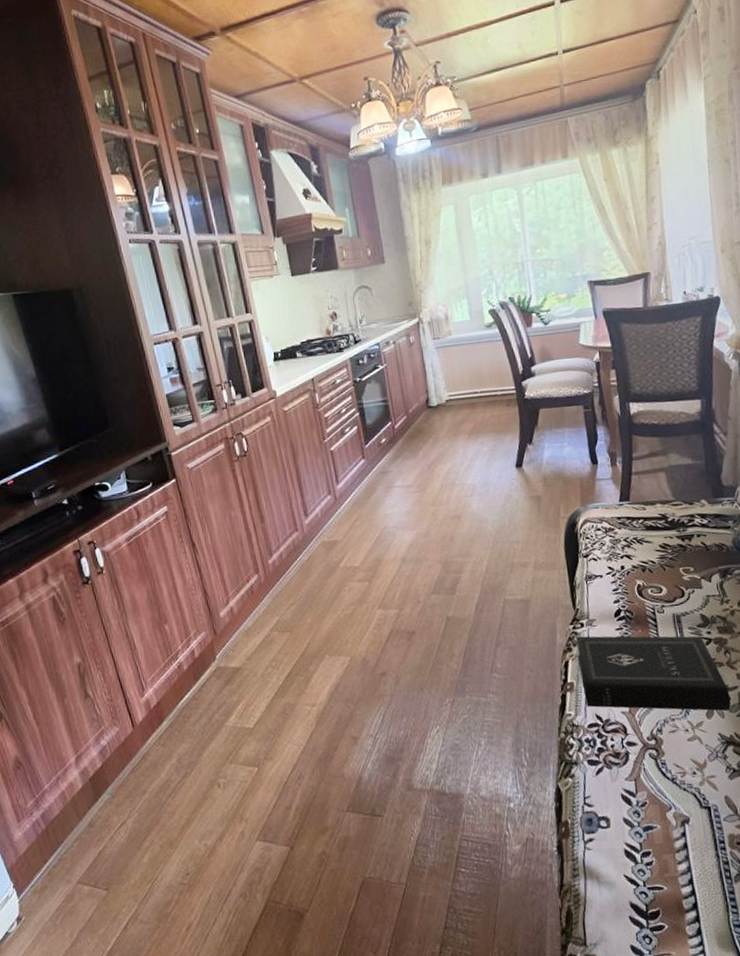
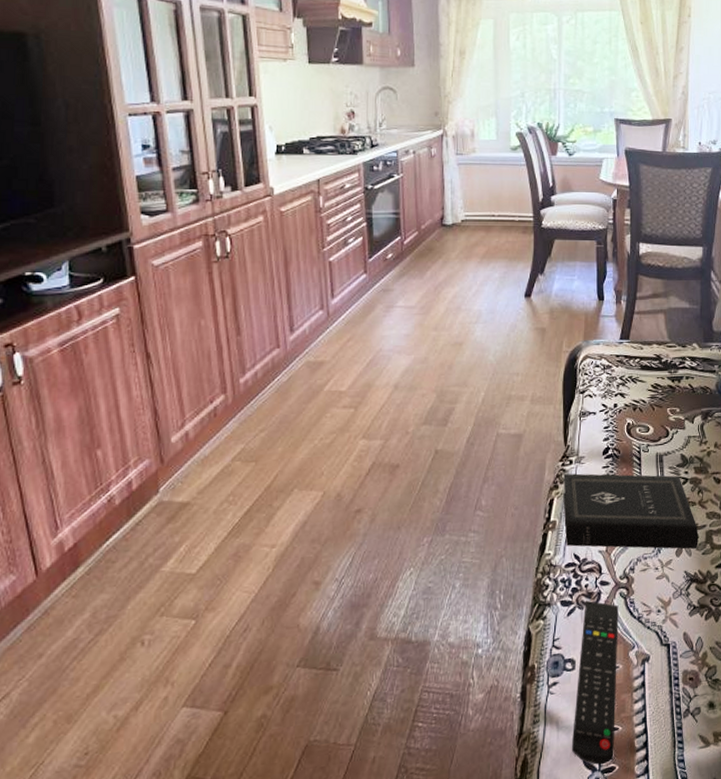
remote control: none [613,760,662,922] -> present [571,600,619,765]

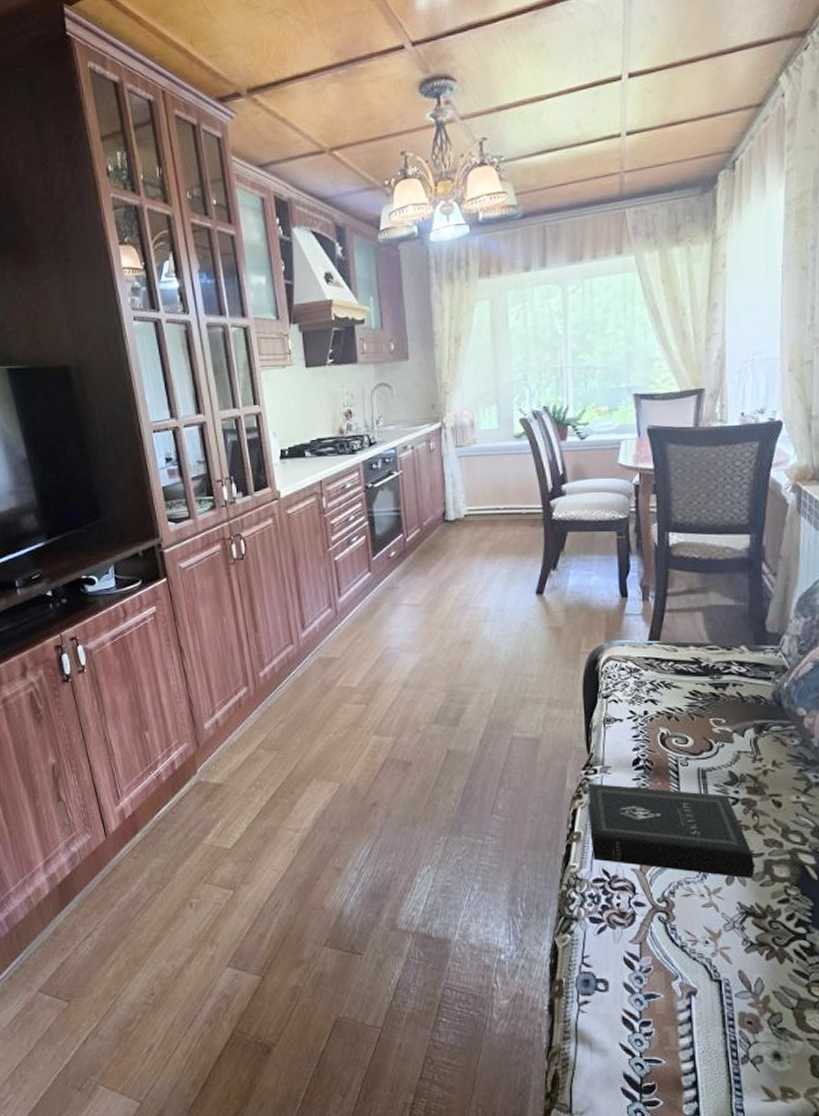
remote control: present [571,600,619,765] -> none [607,920,658,1096]

